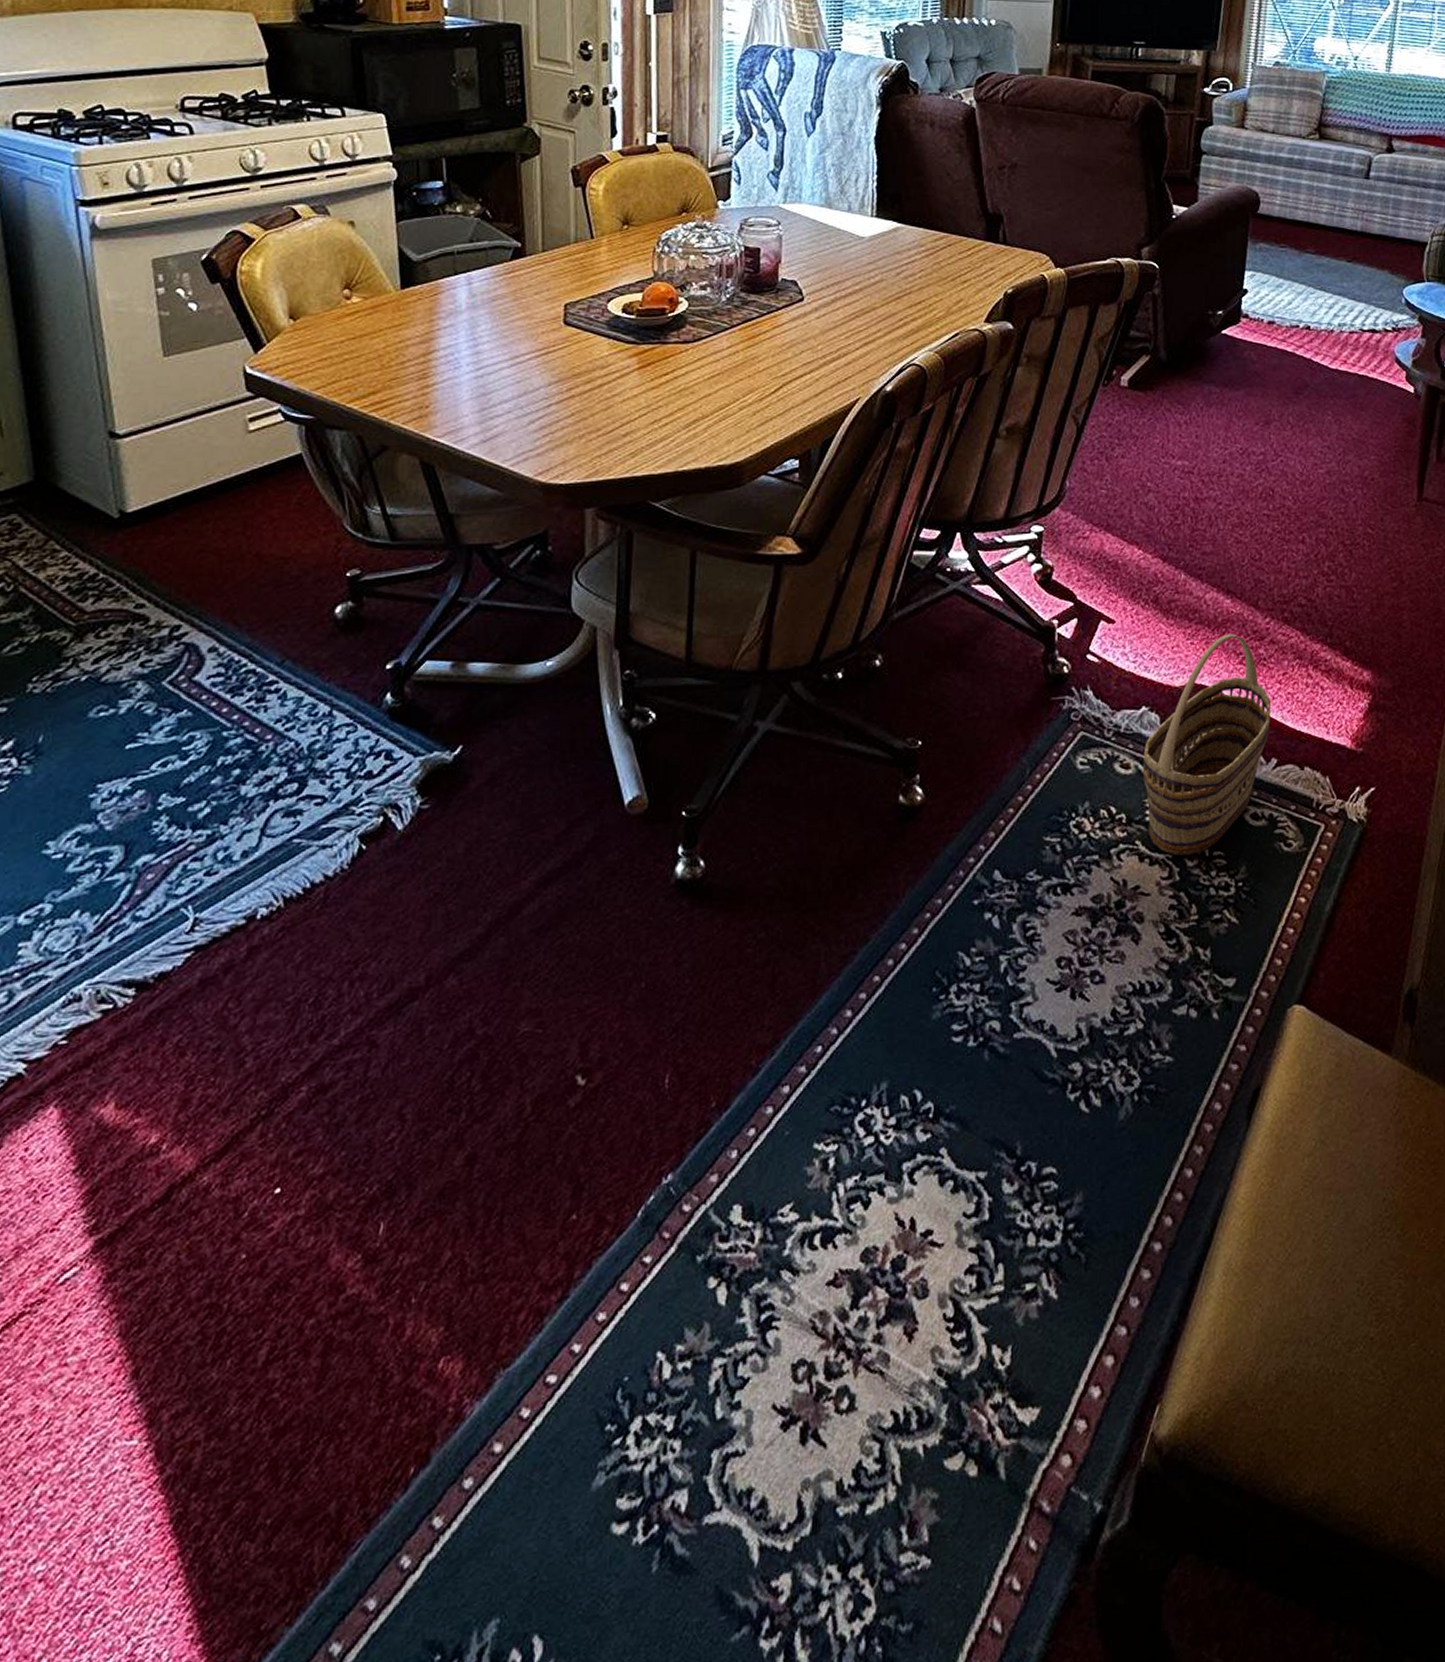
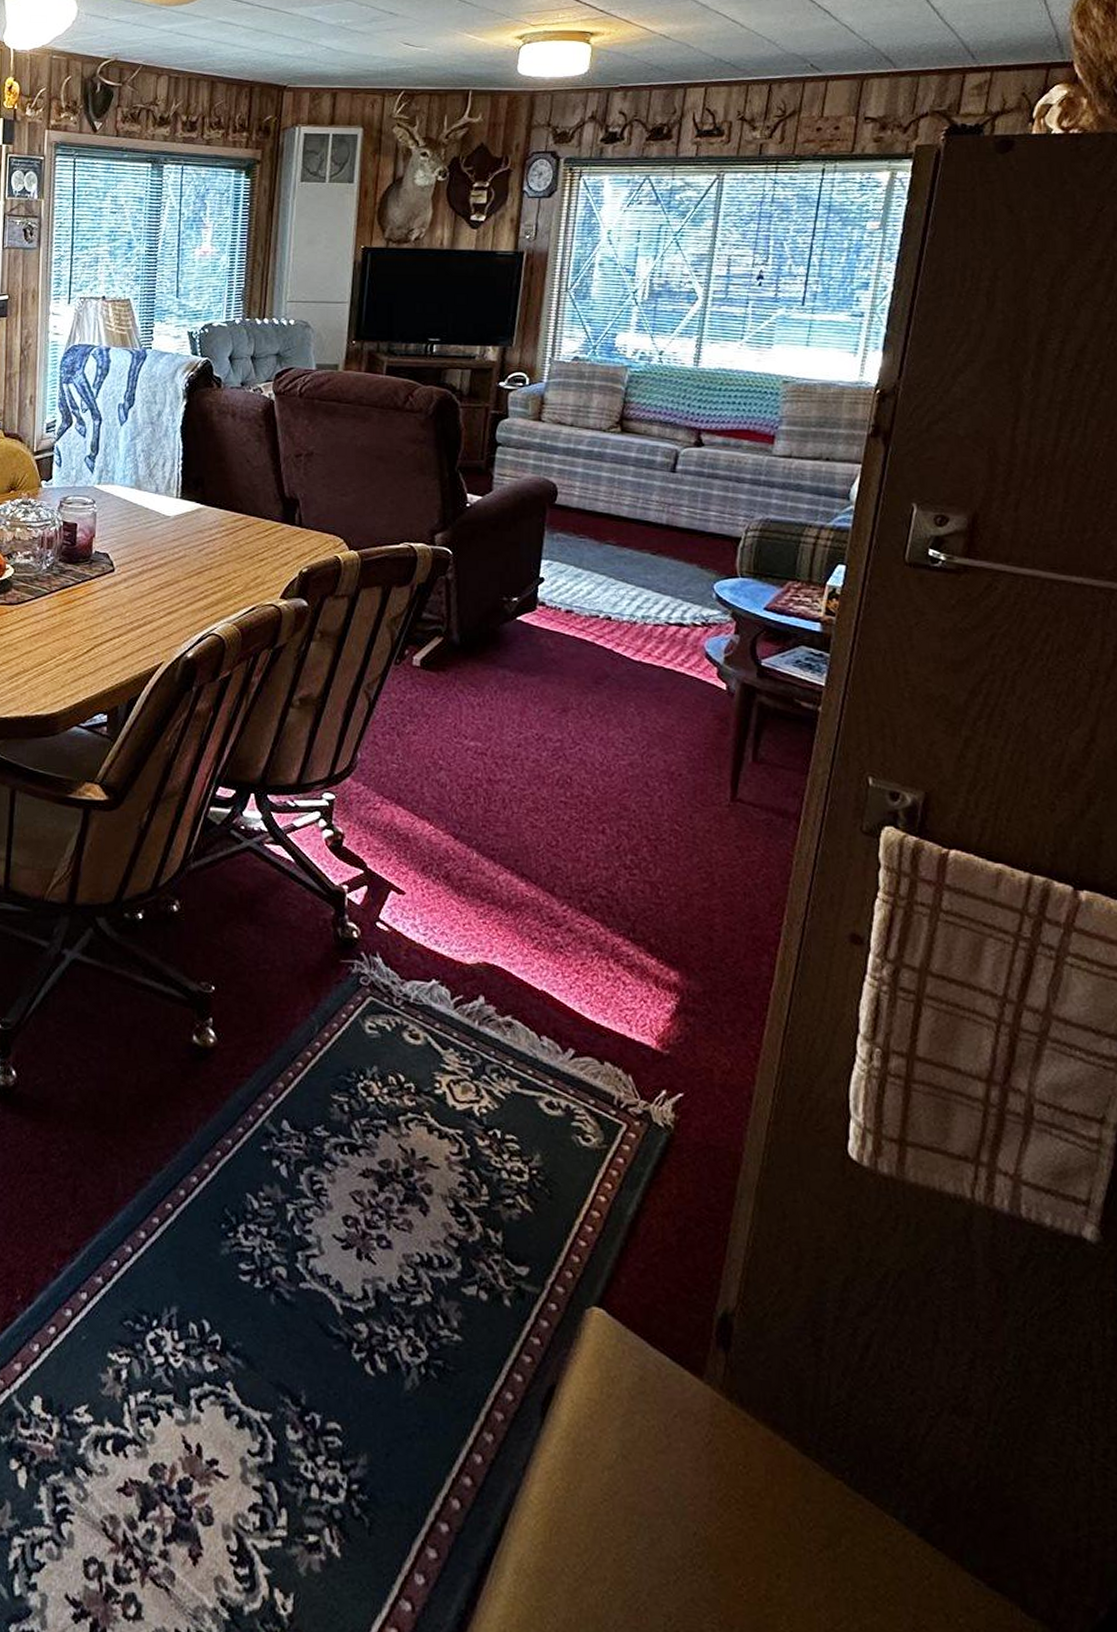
basket: present [1142,634,1271,856] -> none [432,917,568,1135]

